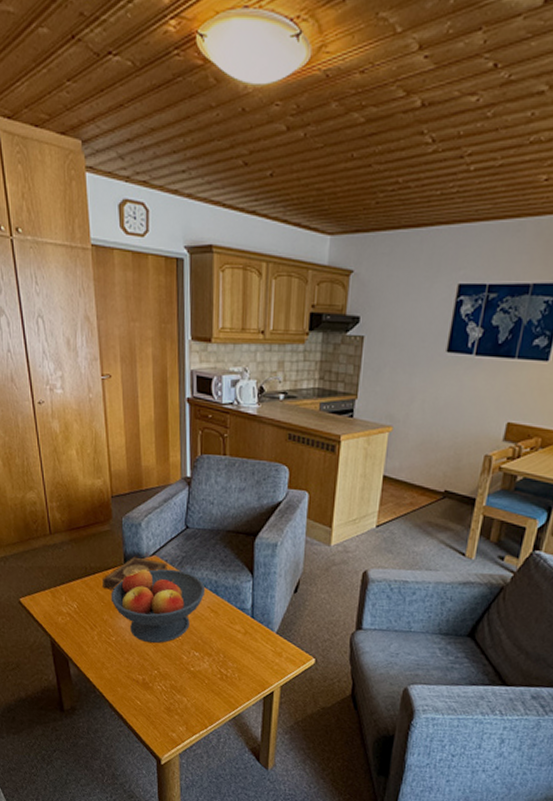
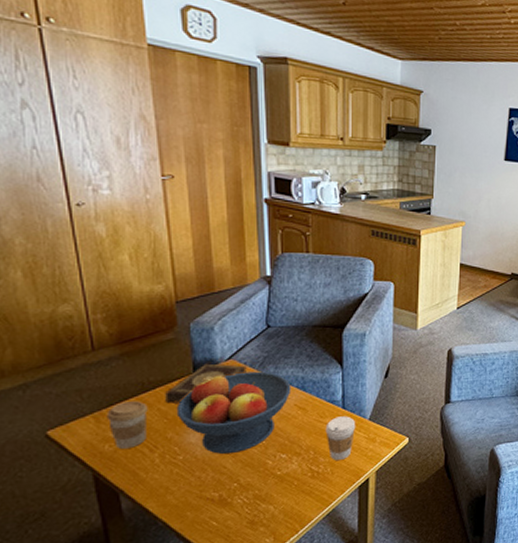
coffee cup: none [60,582,89,623] -> present [106,401,148,449]
coffee cup: none [234,625,264,668] -> present [325,416,356,460]

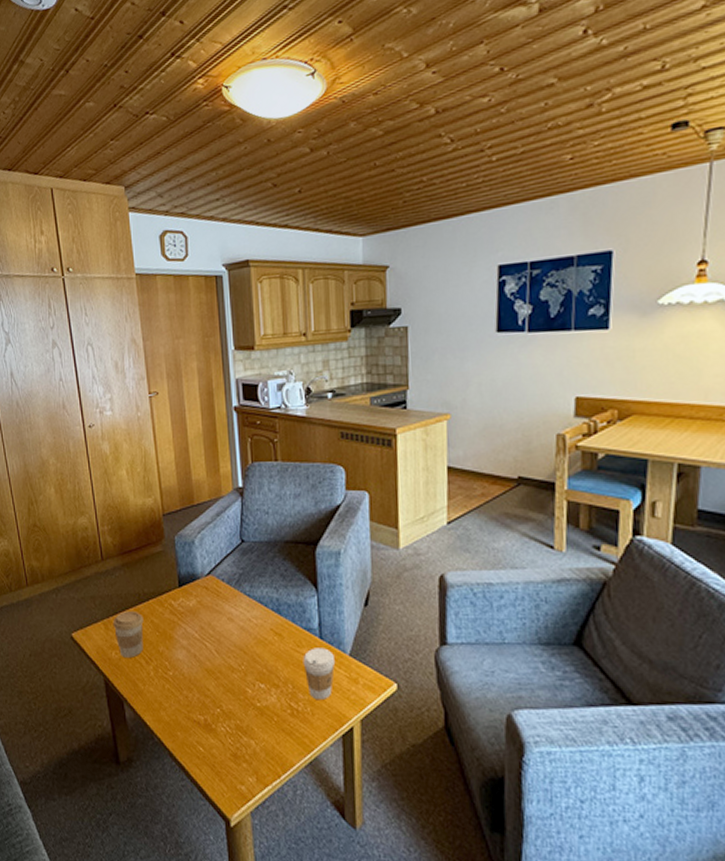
book: present [165,363,247,404] -> none [157,578,224,617]
fruit bowl: present [176,371,291,455] -> none [166,589,267,676]

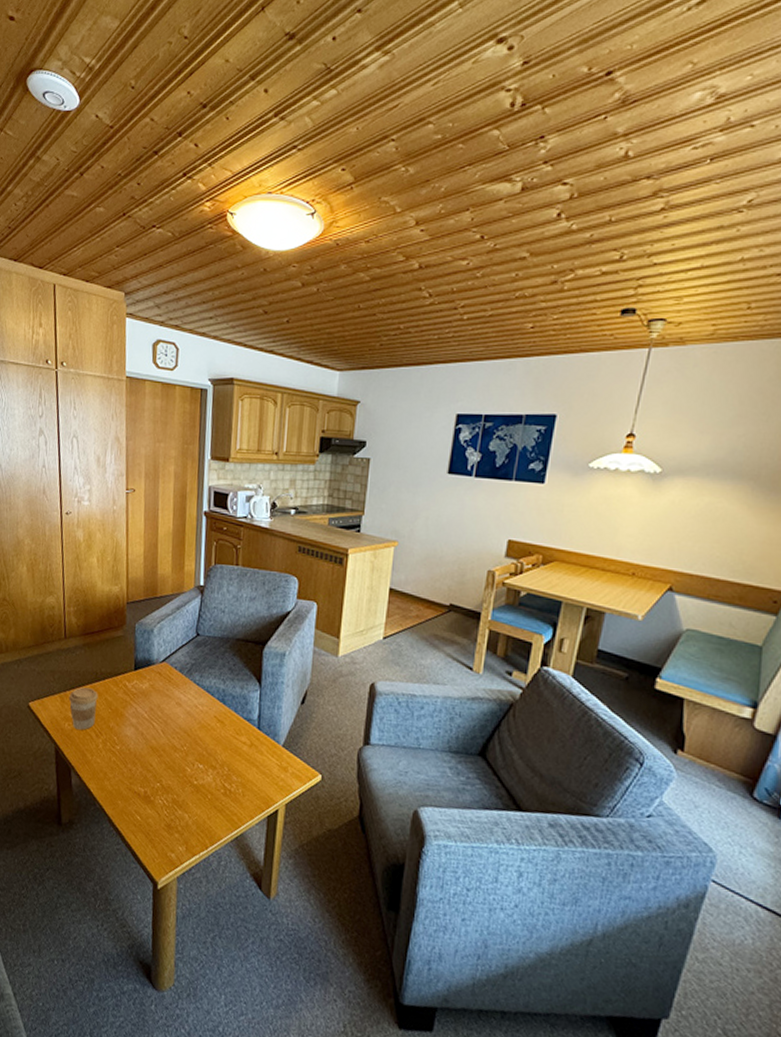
coffee cup: present [303,648,336,700] -> none [240,736,270,783]

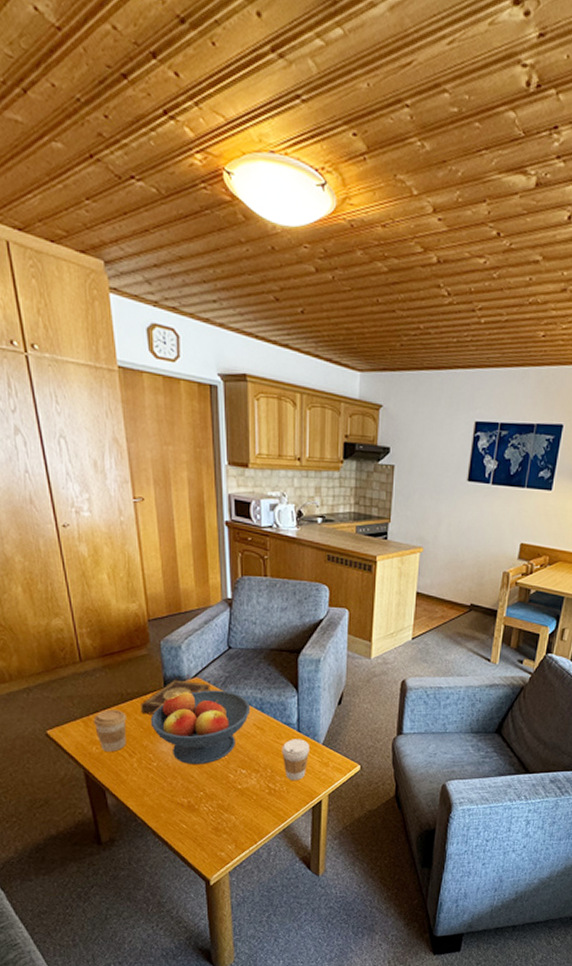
book: none [111,663,177,696] -> present [141,679,210,715]
fruit bowl: none [118,675,213,754] -> present [150,690,251,765]
coffee cup: none [240,736,270,783] -> present [281,739,310,780]

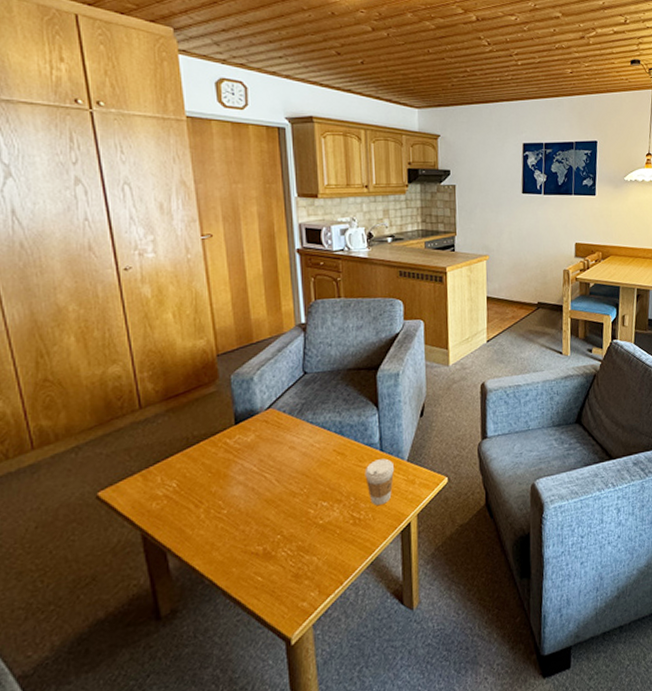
coffee cup: present [93,710,127,752] -> none [153,456,193,506]
book: present [141,679,210,715] -> none [209,413,286,457]
fruit bowl: present [150,690,251,765] -> none [219,418,330,506]

